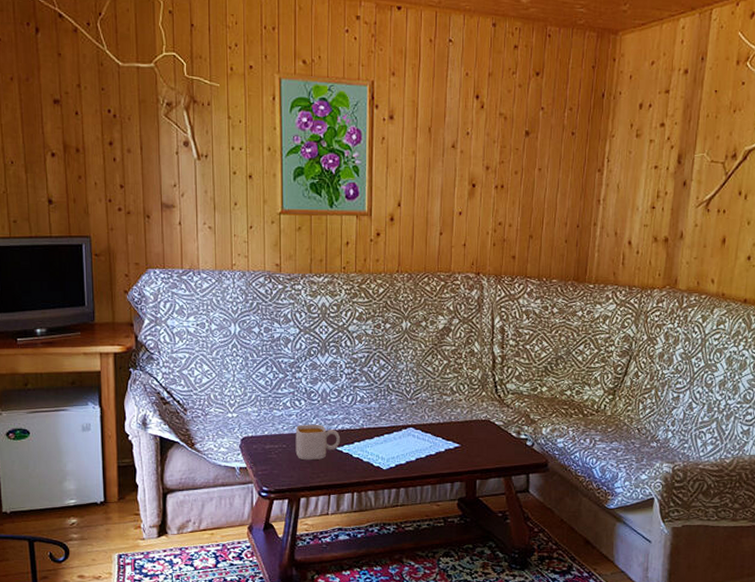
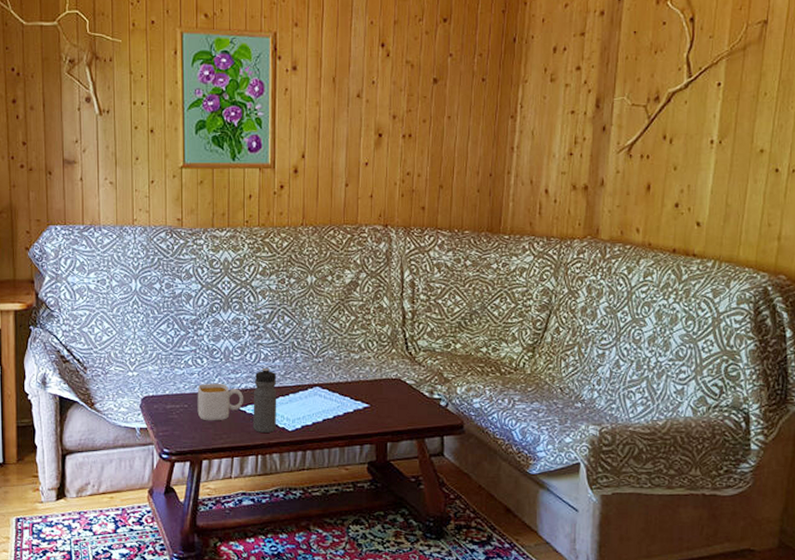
water bottle: none [349,409,372,471] -> present [253,367,277,433]

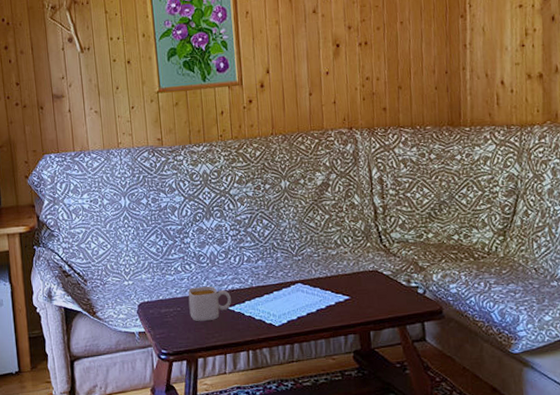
water bottle: present [253,367,277,433] -> none [240,268,264,329]

